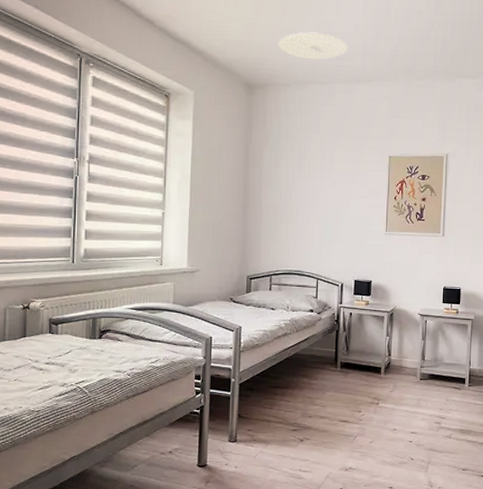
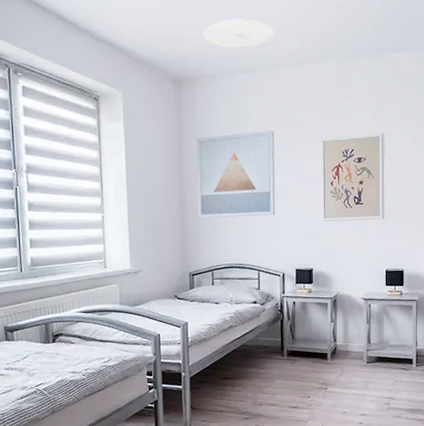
wall art: none [260,141,341,225] -> present [196,130,276,218]

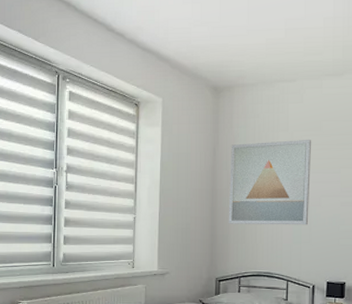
ceiling light: present [203,19,274,49] -> none [245,29,317,58]

